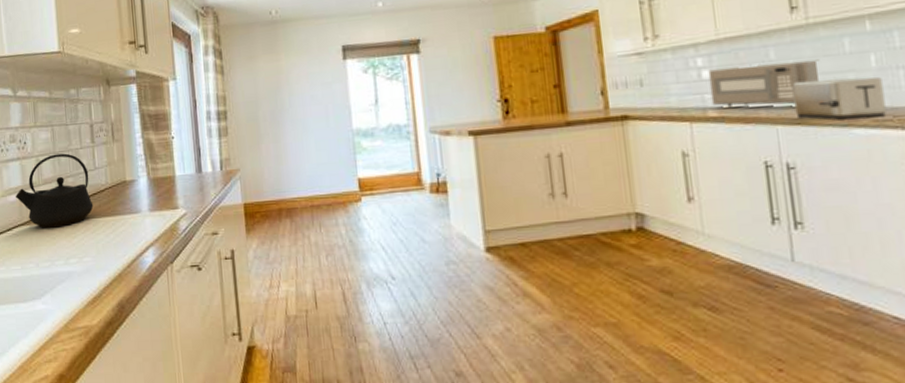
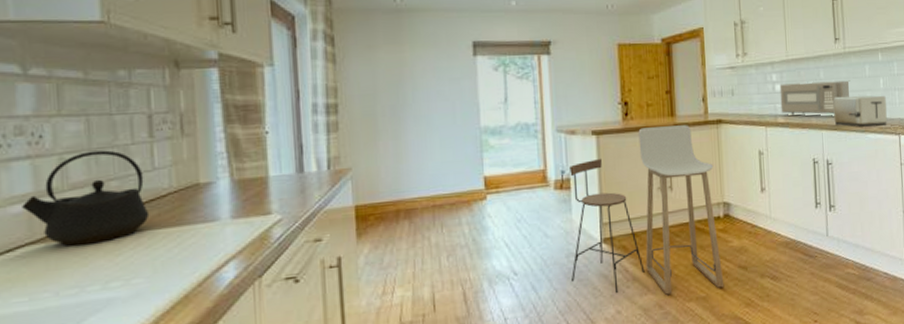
bar stool: none [445,160,537,309] -> present [570,158,645,294]
bar stool: none [522,122,642,316] -> present [638,125,724,295]

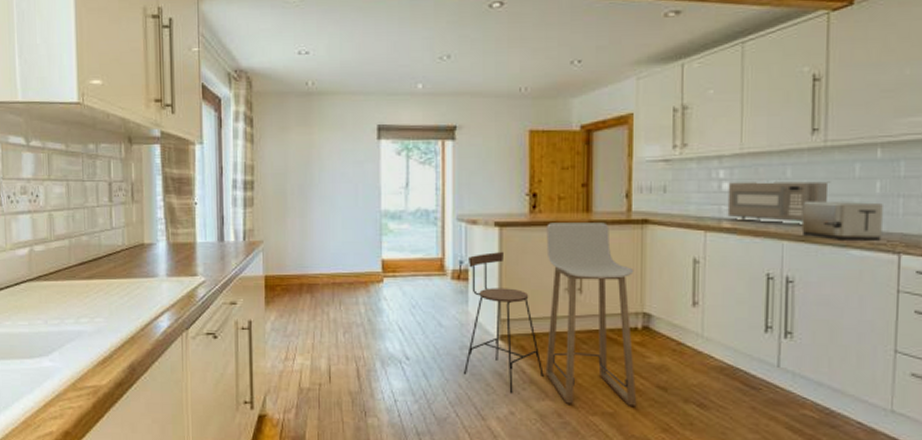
kettle: present [20,150,150,247] -> none [24,210,108,287]

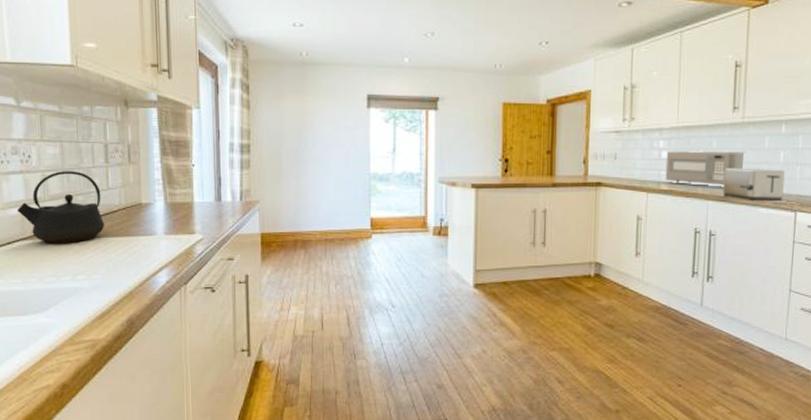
kettle: none [24,210,108,287] -> present [16,171,105,245]
bar stool: present [463,251,544,394] -> none [442,210,512,335]
bar stool: present [545,223,637,406] -> none [513,185,589,342]

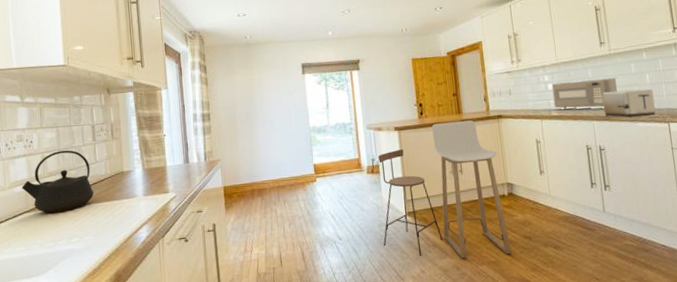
bar stool: none [442,210,512,335] -> present [378,148,443,257]
bar stool: none [513,185,589,342] -> present [432,120,512,259]

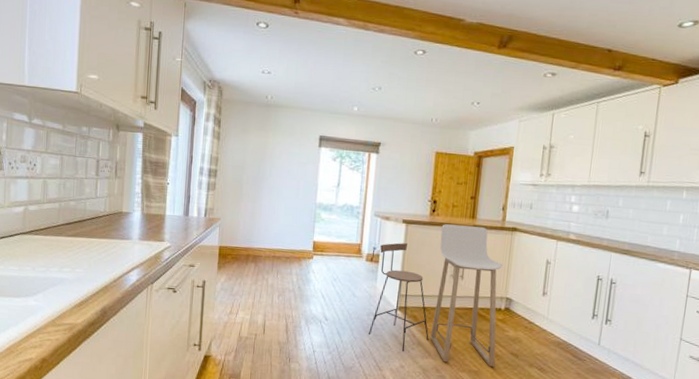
kettle: present [21,150,94,215] -> none [20,179,91,241]
microwave: present [551,77,618,109] -> none [574,206,649,239]
toaster: present [602,88,656,118] -> none [625,224,683,259]

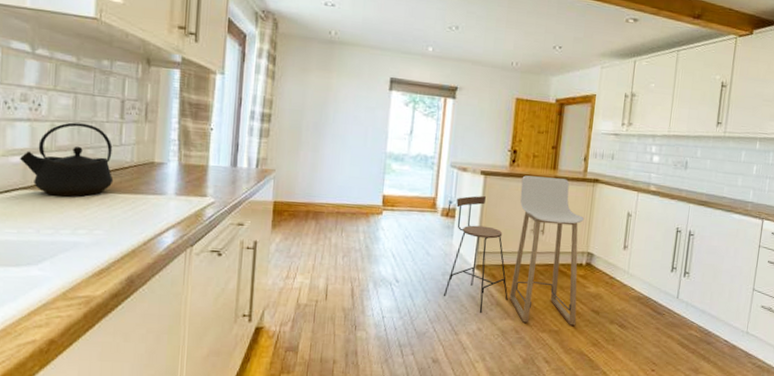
kettle: none [20,179,91,241] -> present [19,122,114,198]

